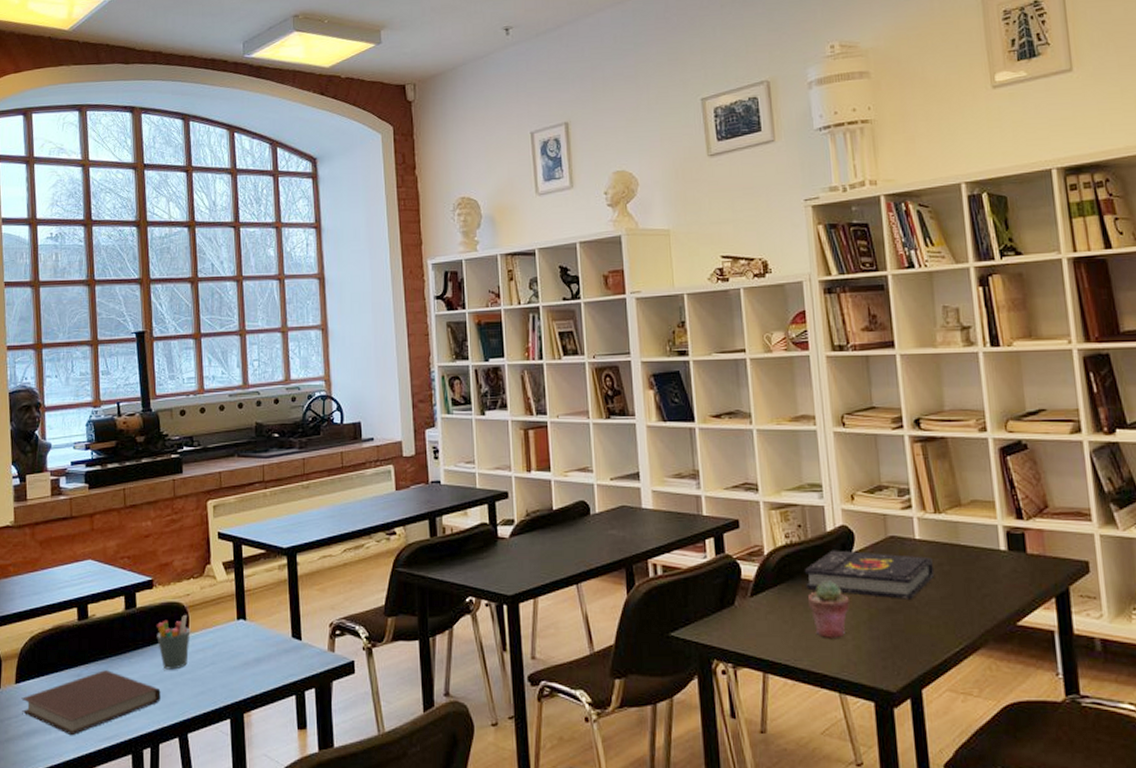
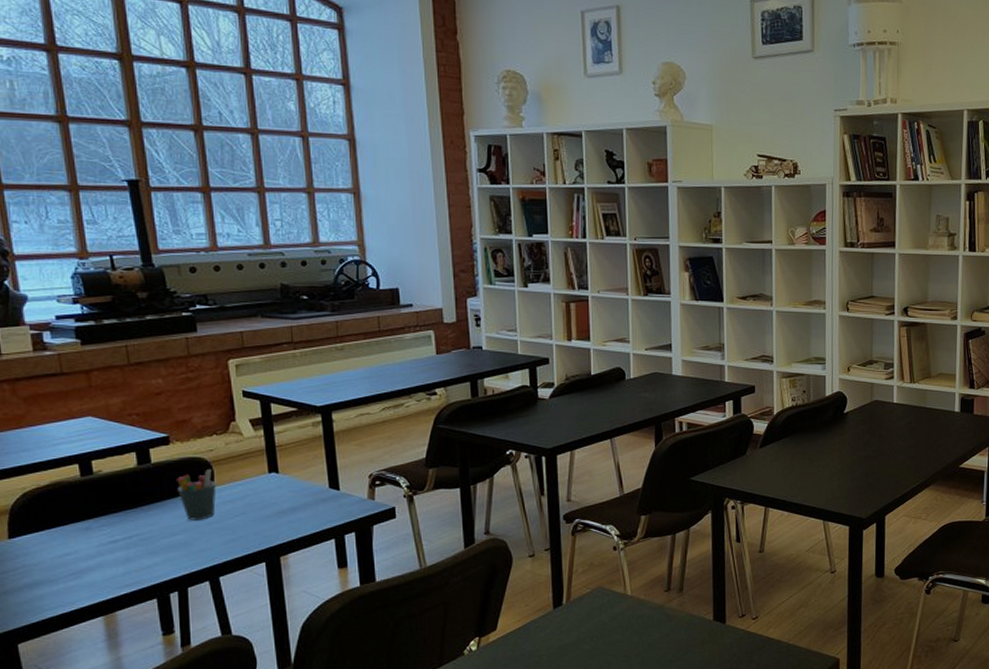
notebook: present [21,670,161,736] -> none [18,523,186,585]
book: present [804,550,935,599] -> none [804,411,905,449]
potted succulent: present [807,580,849,638] -> none [805,435,838,479]

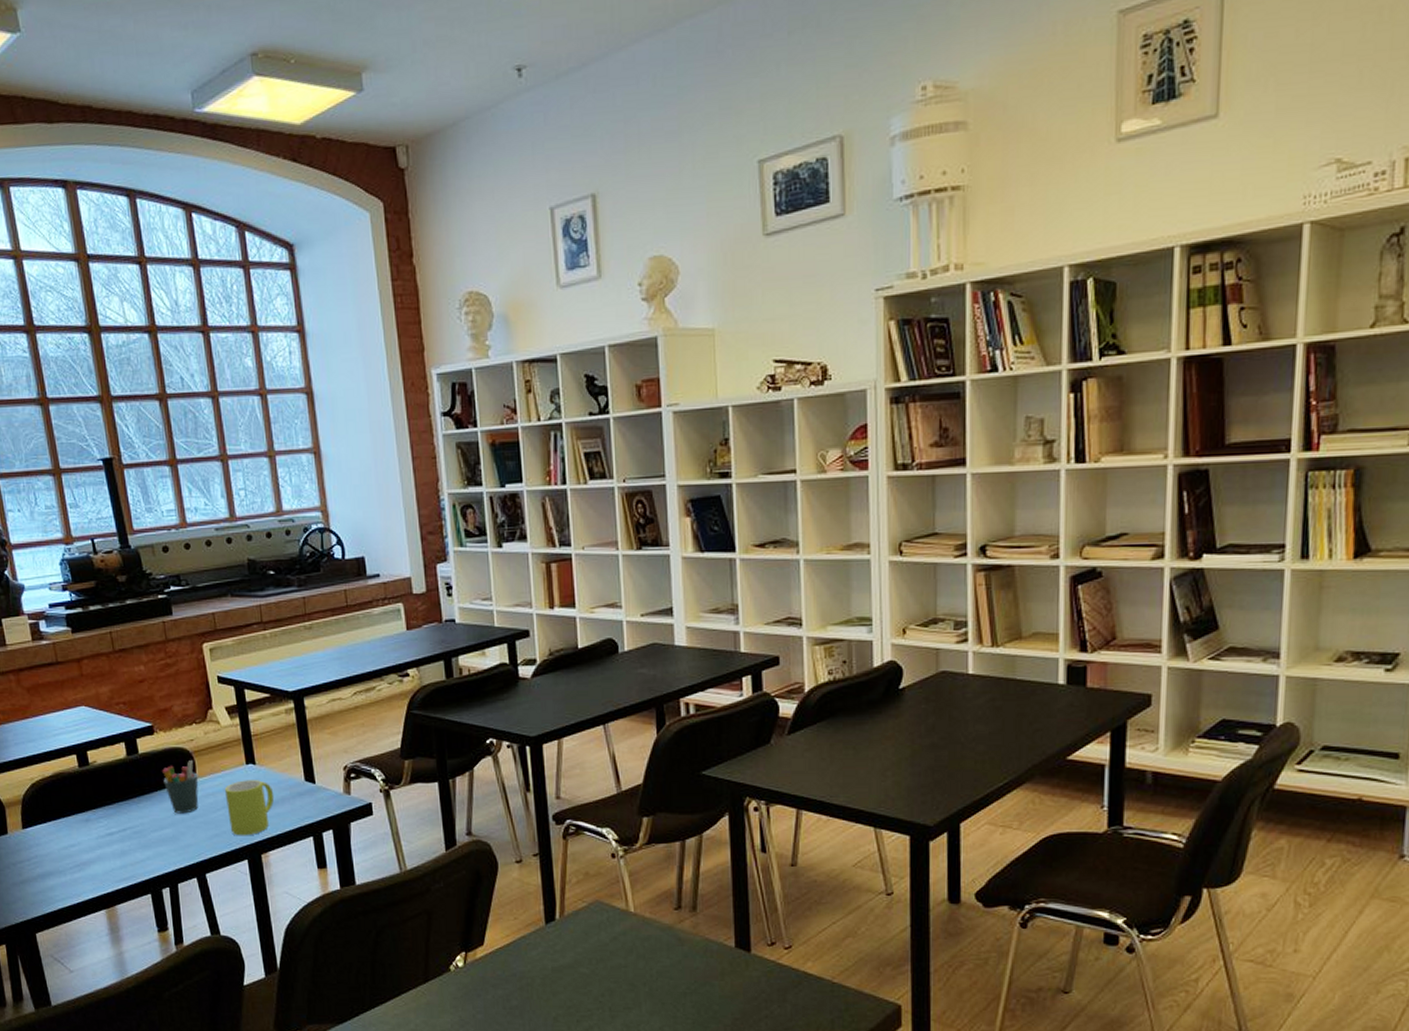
mug: none [244,488,297,540] -> present [224,780,275,836]

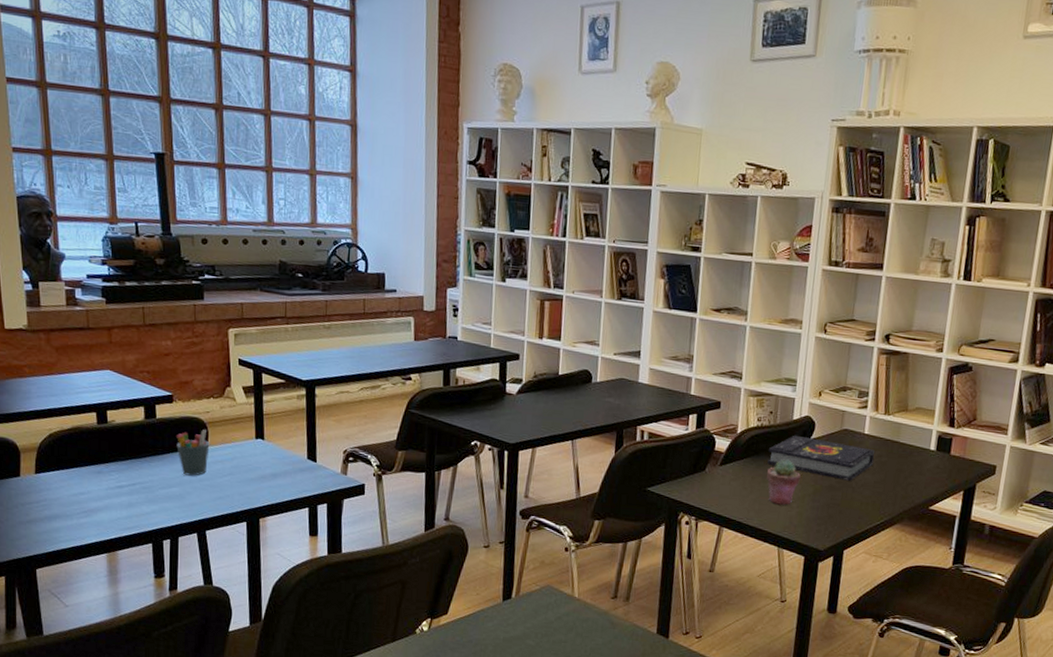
mug: present [224,780,275,836] -> none [232,452,278,501]
book: none [846,686,986,735] -> present [767,435,875,481]
potted succulent: none [847,717,892,775] -> present [766,459,801,505]

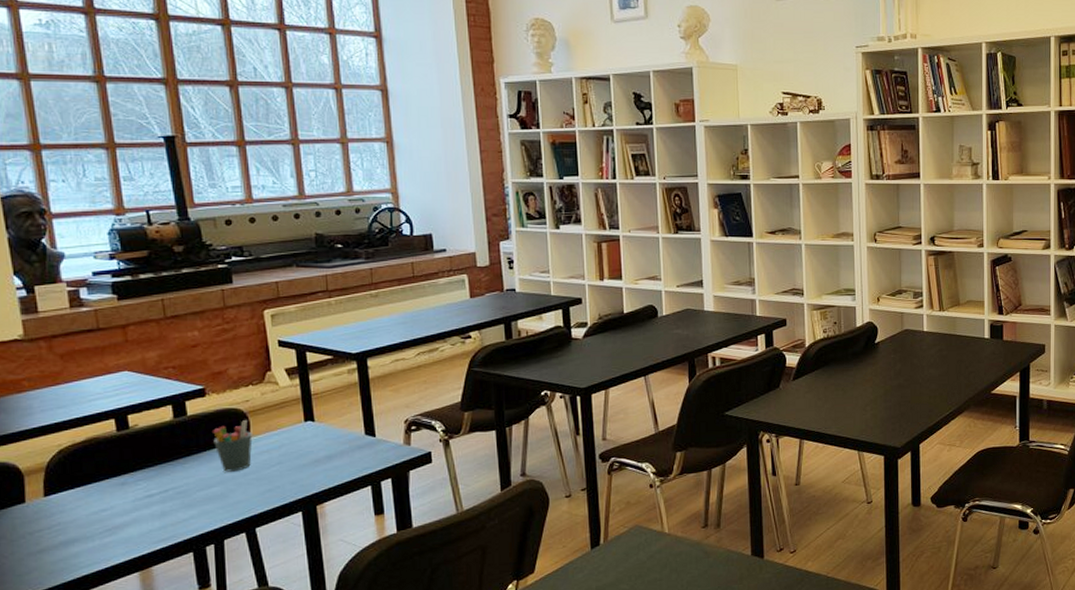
potted succulent: present [766,459,801,505] -> none [838,365,870,410]
book: present [767,435,875,481] -> none [837,341,936,378]

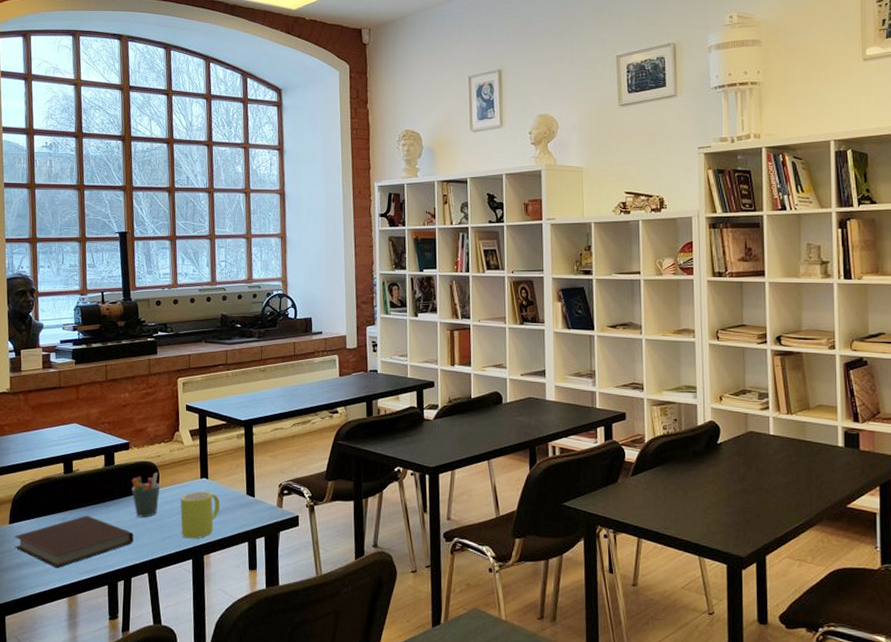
notebook: none [53,477,223,541] -> present [14,516,134,569]
mug: none [280,436,333,490] -> present [180,491,220,539]

